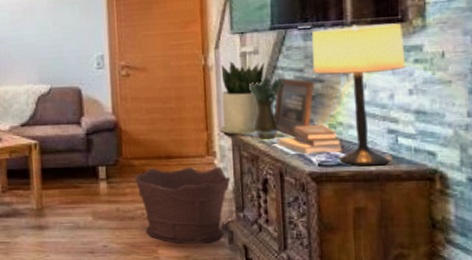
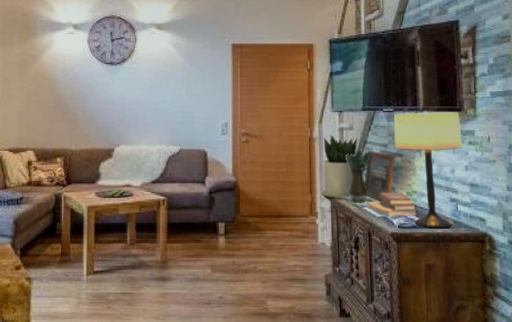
clay pot: present [135,166,231,244] -> none [249,226,330,295]

